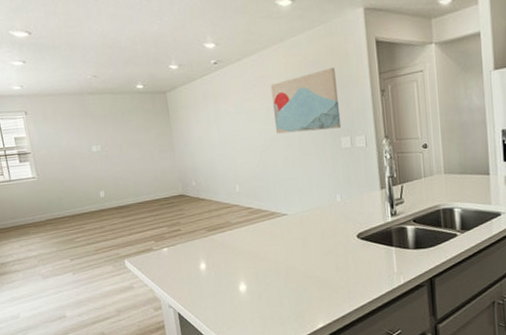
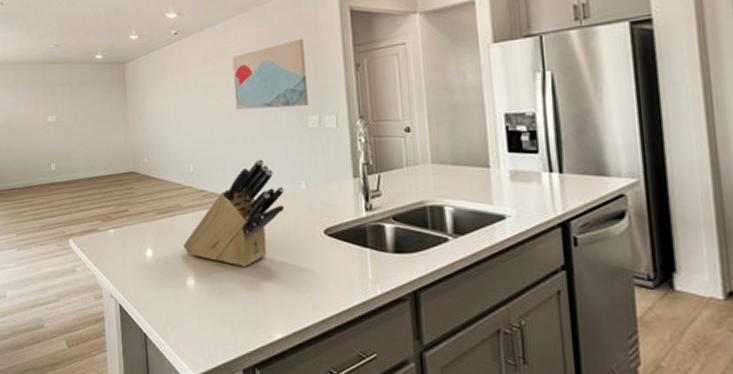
knife block: none [234,177,323,271] -> present [183,159,284,267]

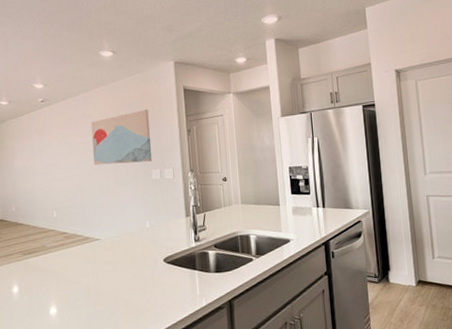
knife block: present [183,159,284,267] -> none [46,205,133,294]

